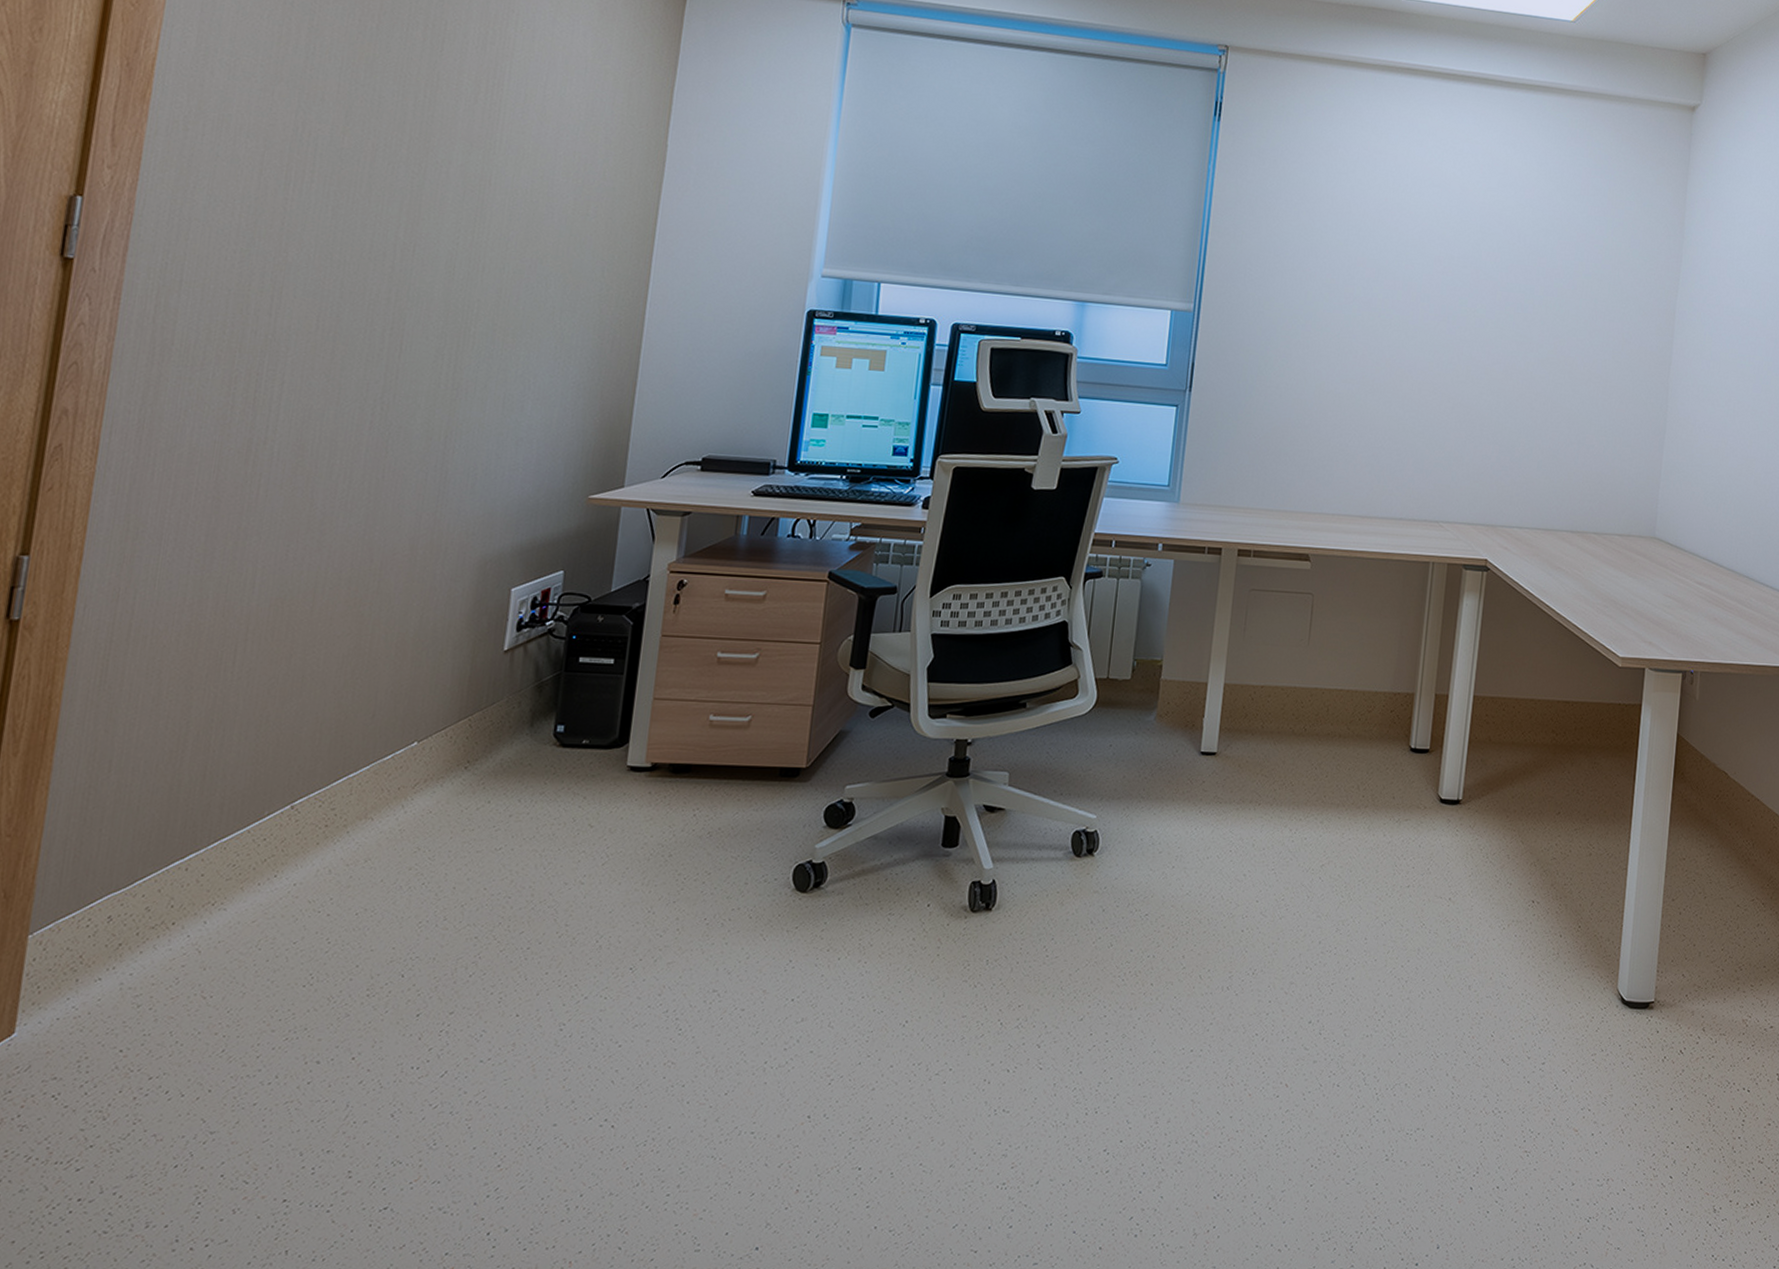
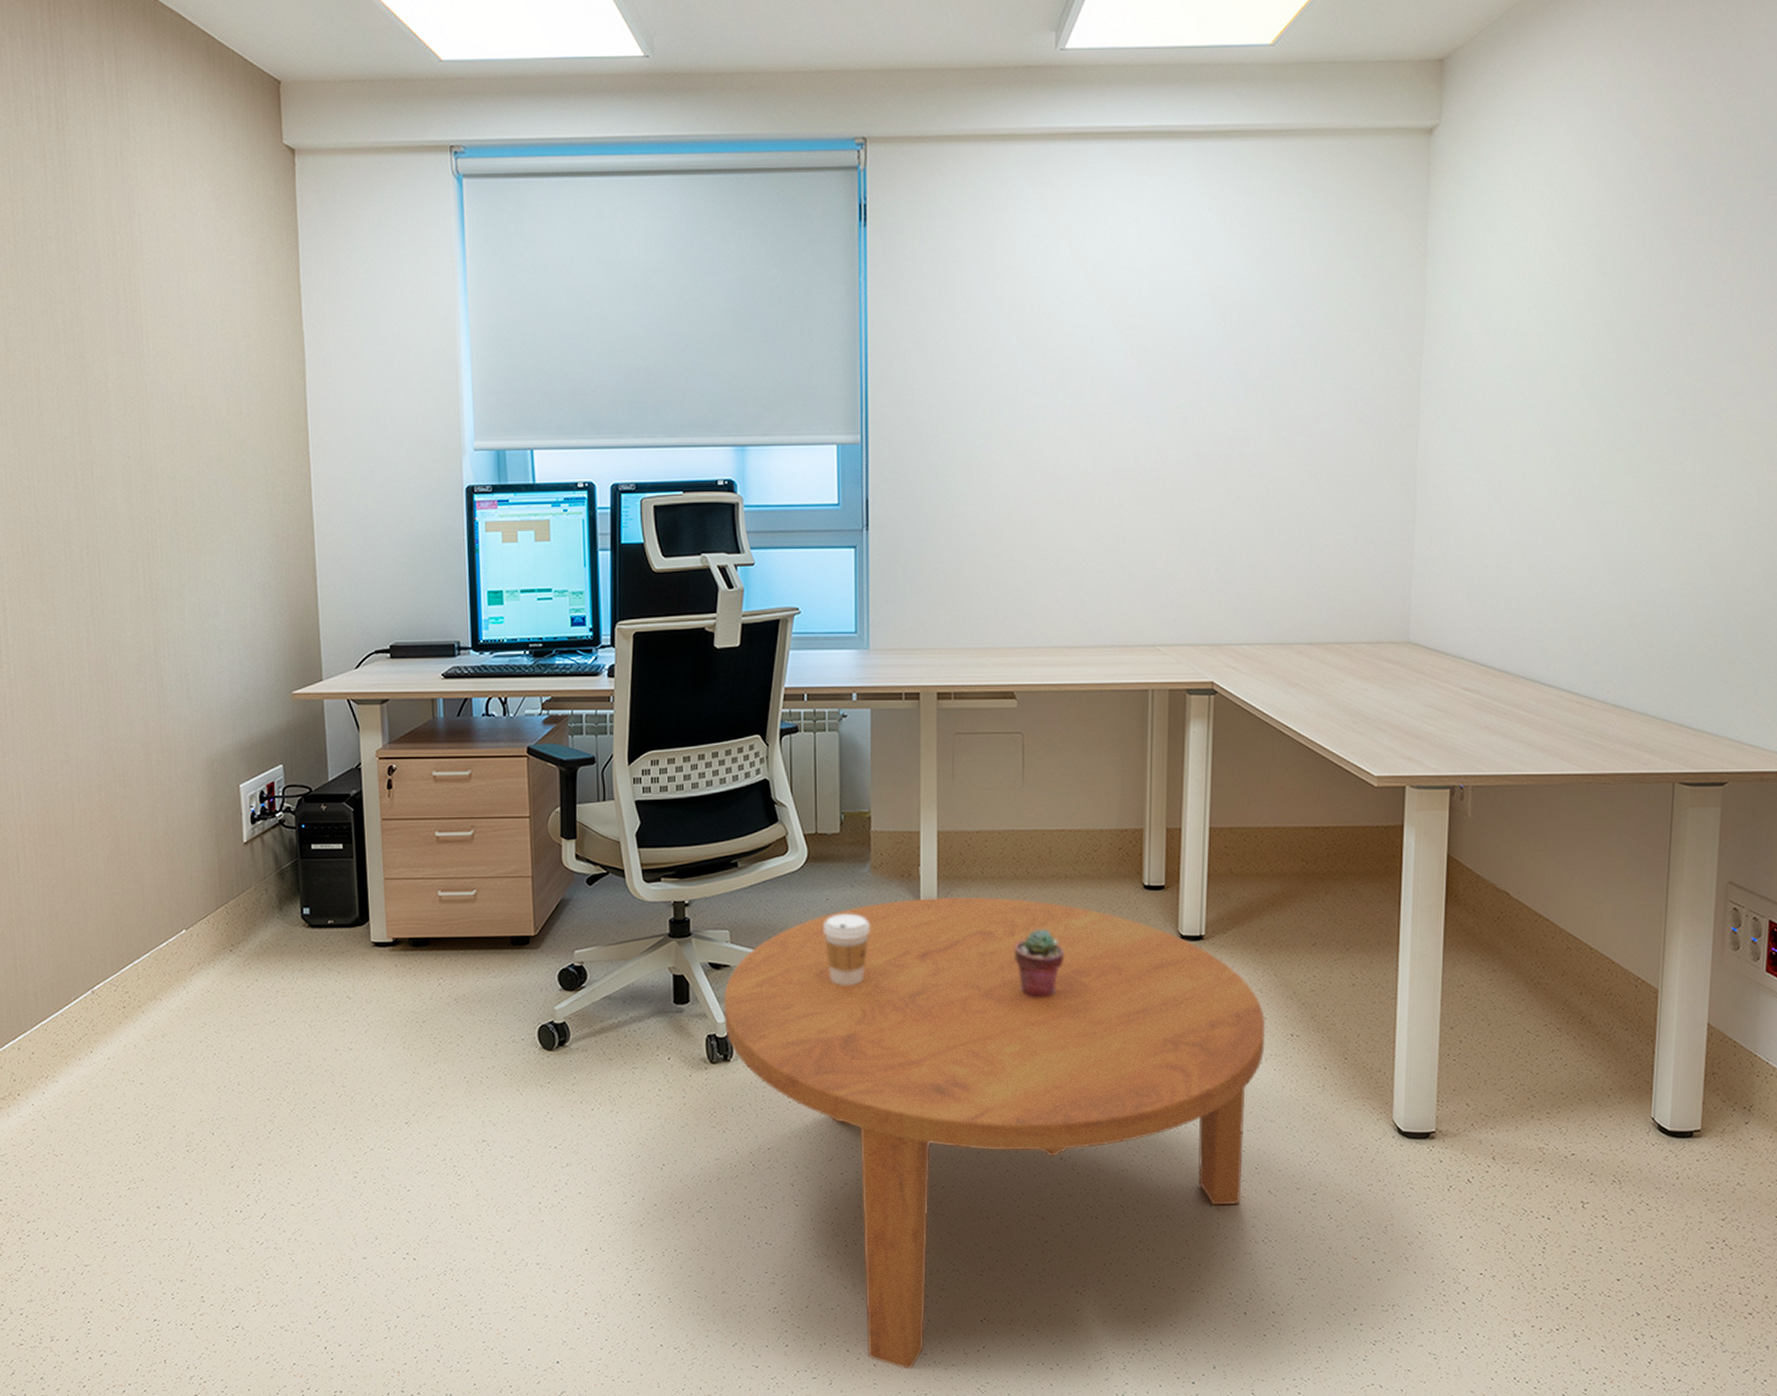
coffee table: none [990,749,1511,1253] -> present [723,896,1266,1370]
coffee cup: none [1103,761,1149,836] -> present [824,914,869,986]
potted succulent: none [1284,786,1332,856] -> present [1015,929,1065,998]

